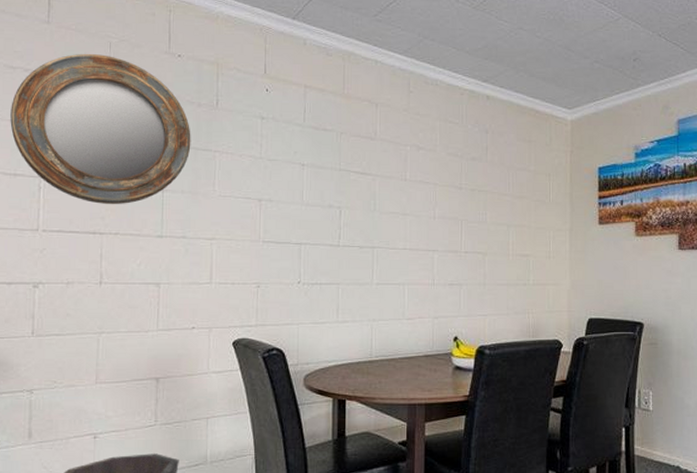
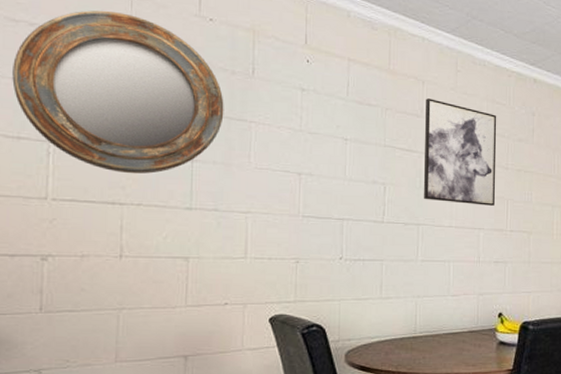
wall art: none [378,121,450,227] -> present [424,98,497,206]

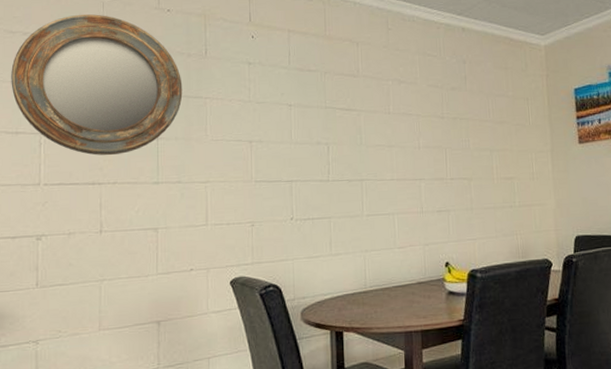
wall art: present [424,98,497,206] -> none [361,58,434,156]

